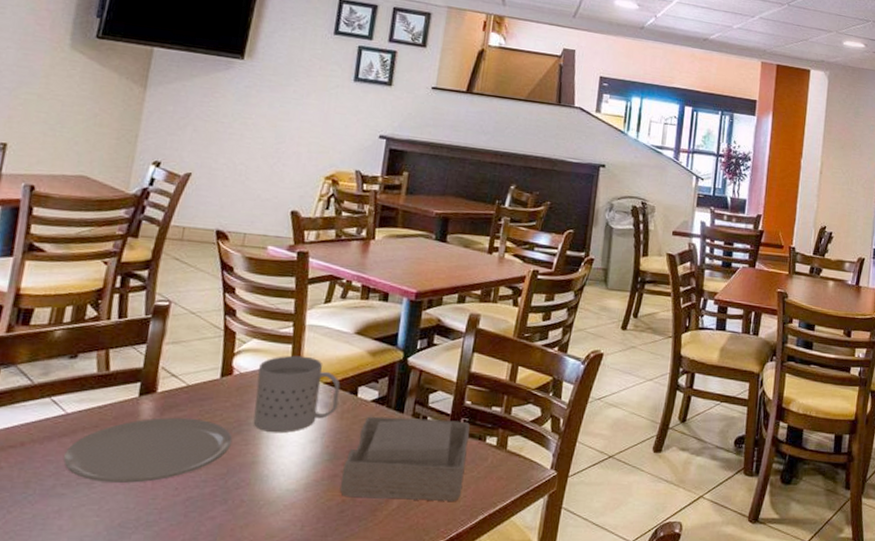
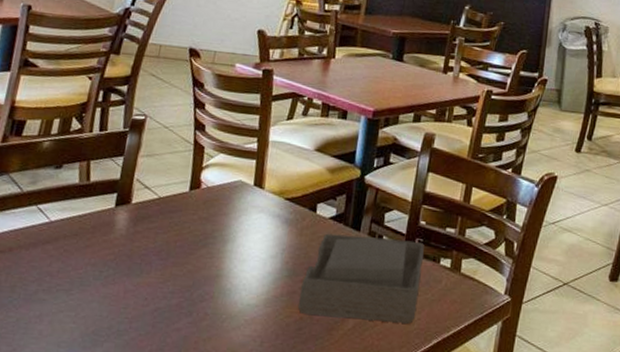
plate: present [63,417,233,483] -> none [45,228,199,292]
mug: present [253,355,341,433] -> none [218,170,301,247]

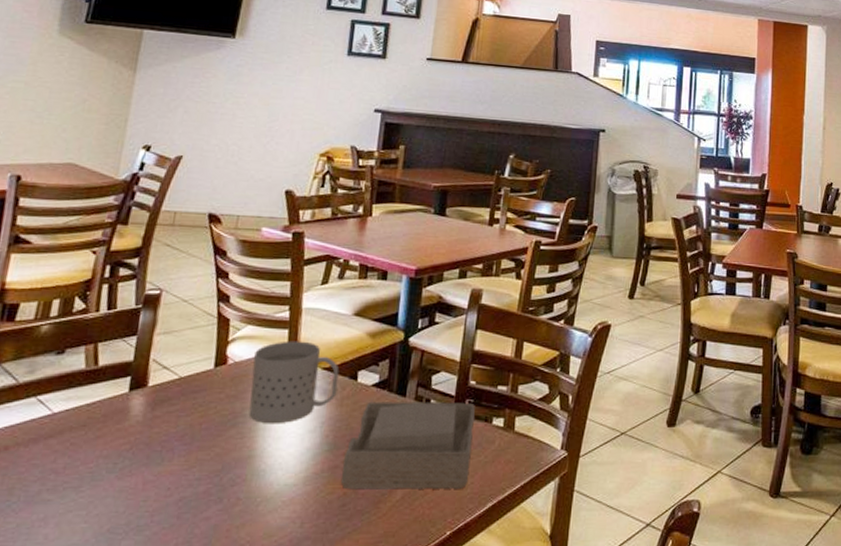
mug: none [218,170,301,247] -> present [248,341,340,423]

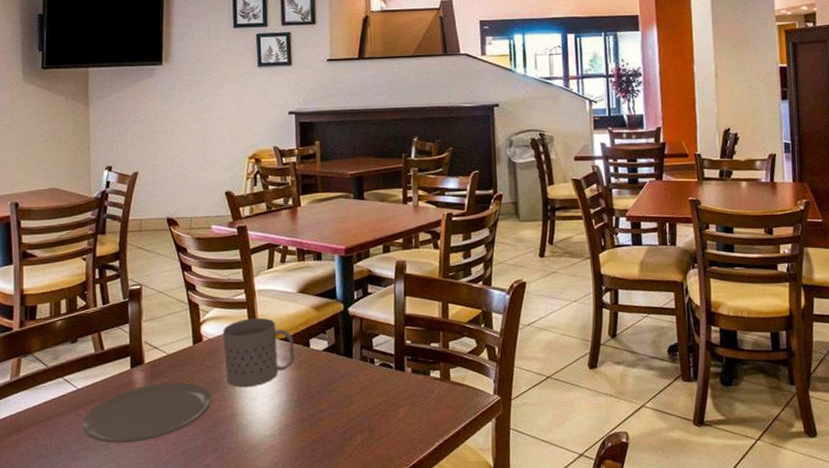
plate: none [49,412,228,485] -> present [81,382,213,443]
napkin holder: present [340,401,476,490] -> none [309,359,416,437]

